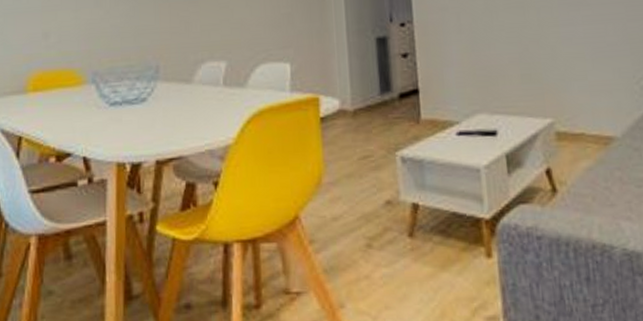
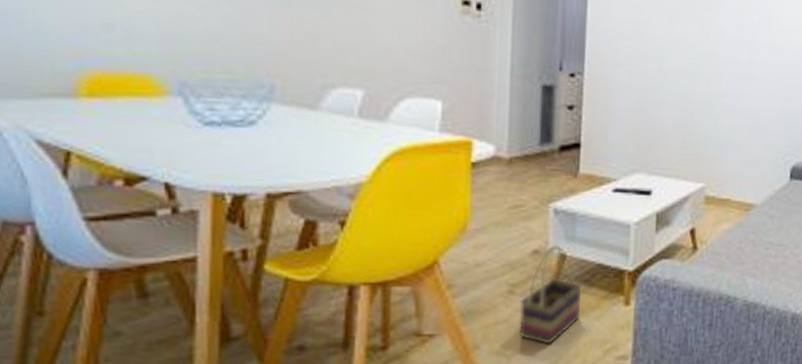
basket: none [378,194,441,303] -> present [520,245,582,344]

